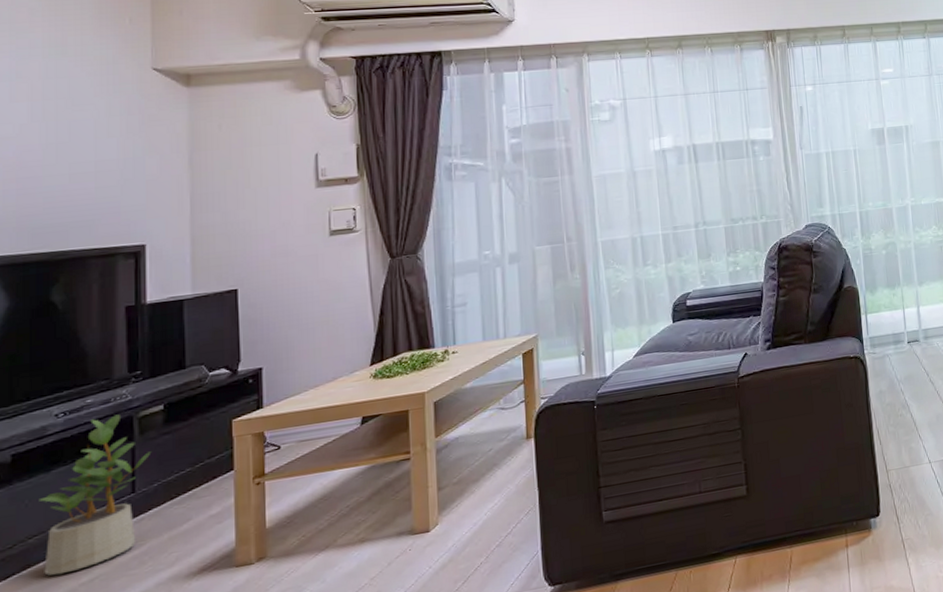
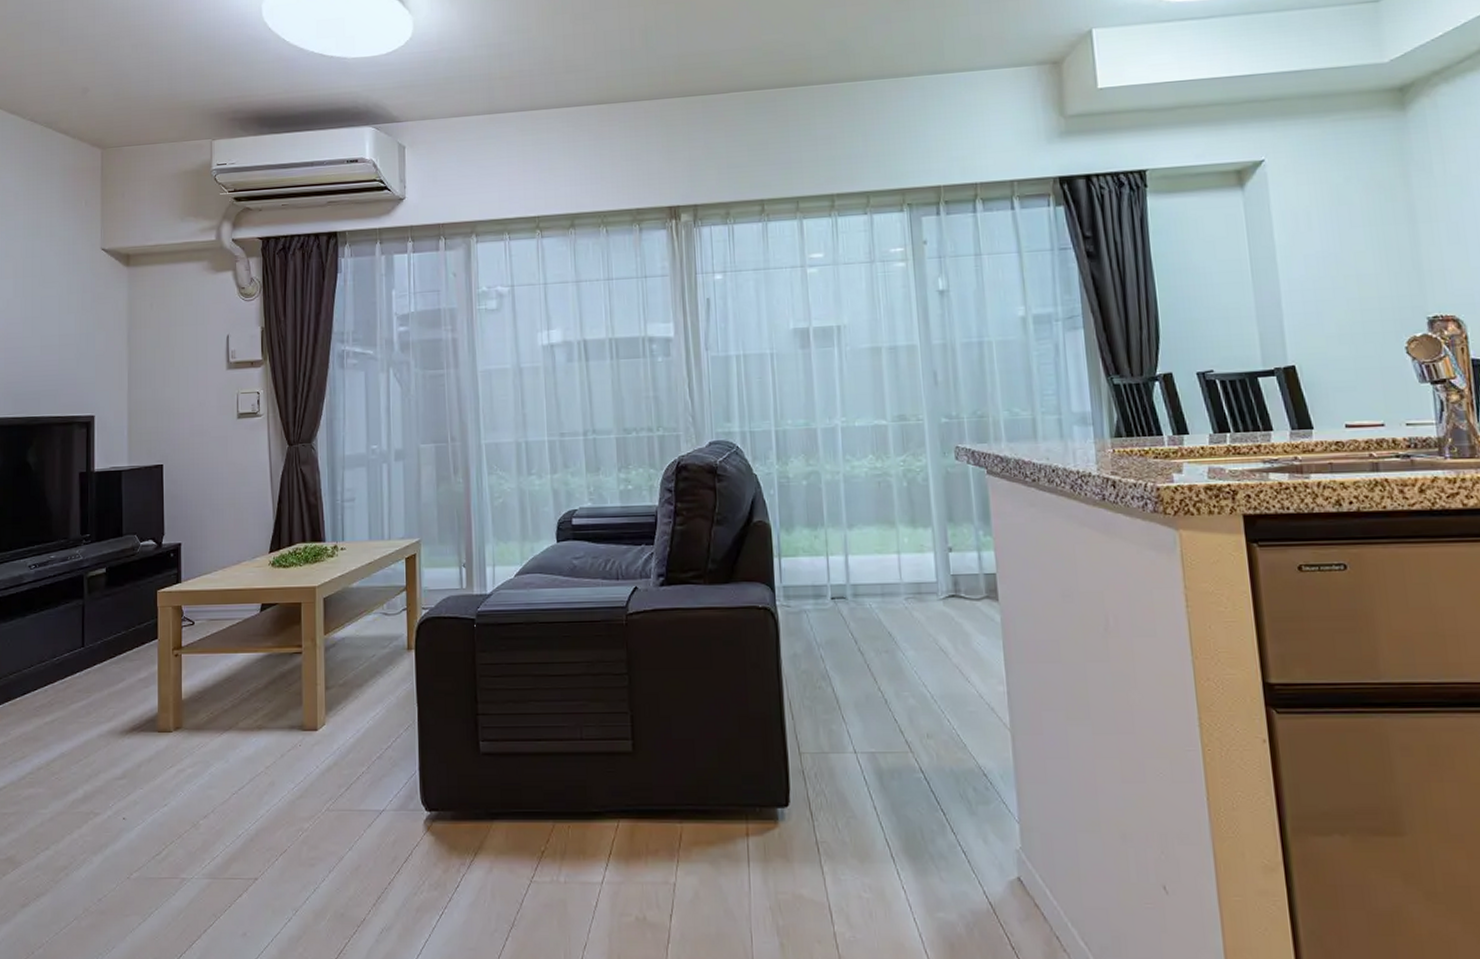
potted plant: present [39,414,152,576] -> none [17,572,96,712]

